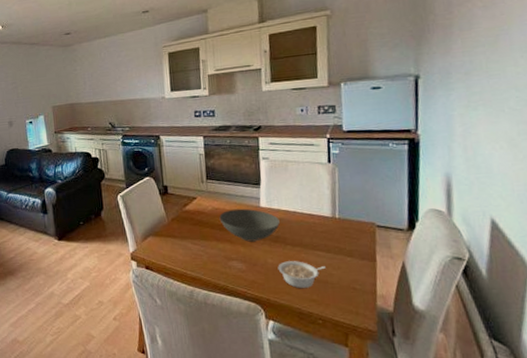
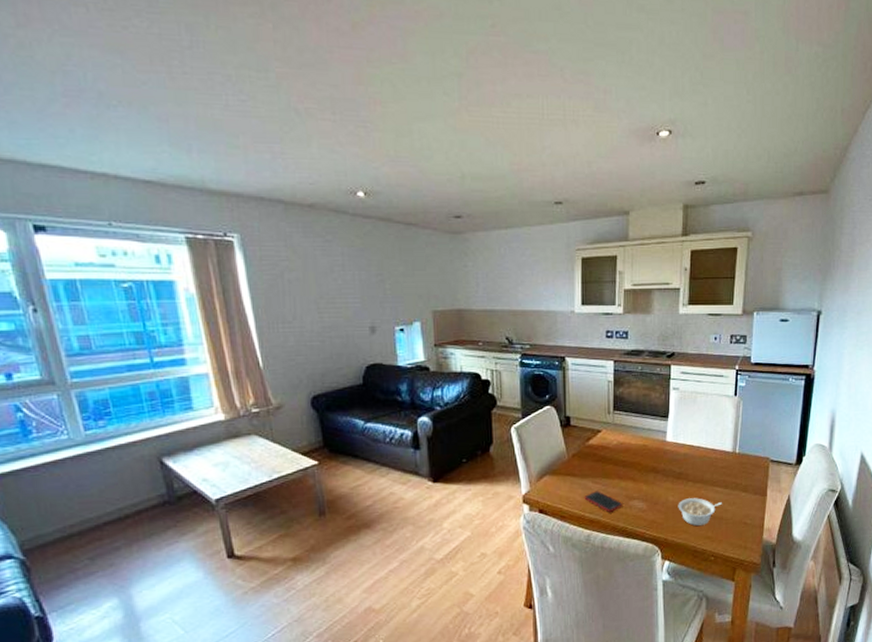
cell phone: none [185,251,223,271] -> present [584,491,623,512]
bowl: present [219,208,280,242] -> none [624,443,684,479]

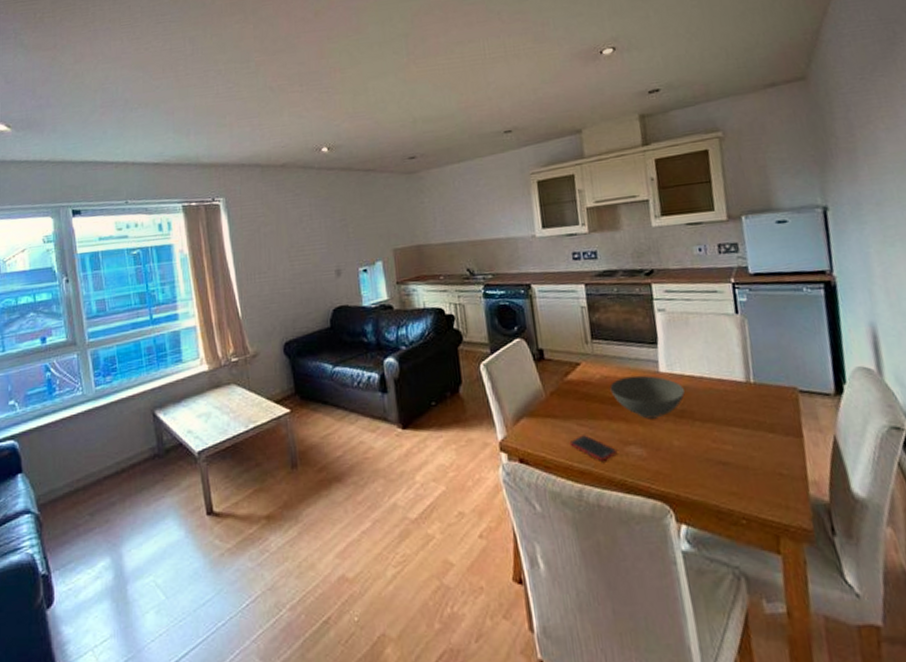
bowl: none [624,443,684,479] -> present [610,375,685,419]
legume: present [678,498,722,526] -> none [686,441,744,478]

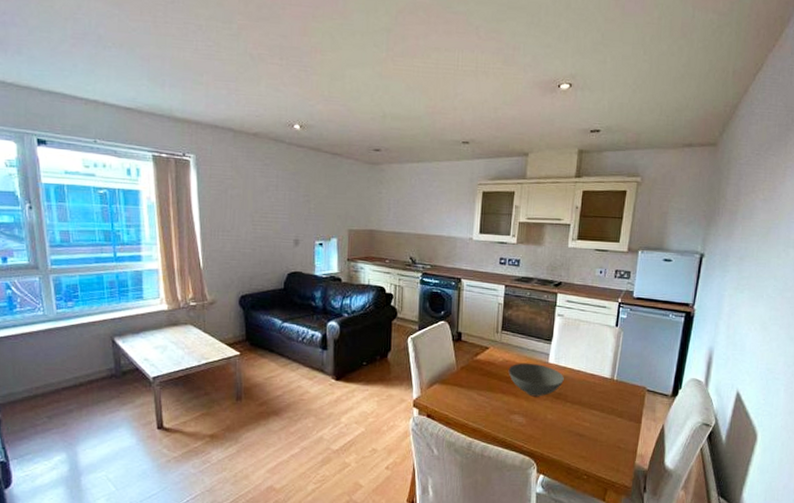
cell phone: present [569,435,618,461] -> none [469,402,504,423]

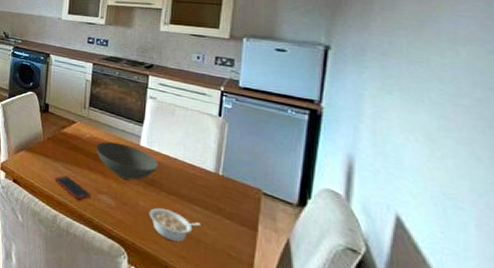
cell phone: none [469,402,504,423] -> present [54,175,92,200]
legume: none [555,418,598,445] -> present [149,208,200,242]

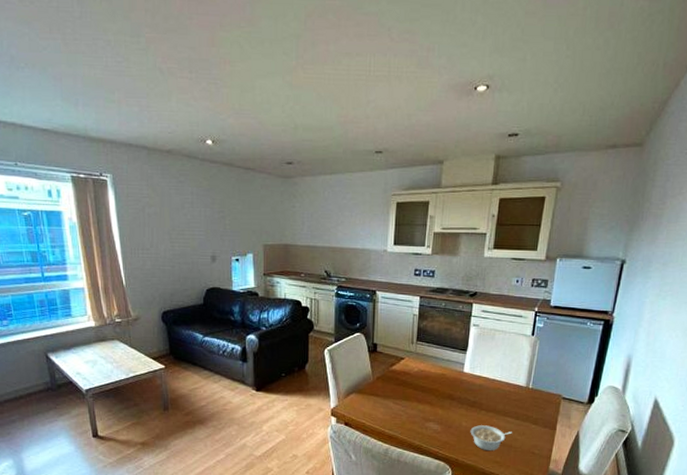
cell phone: present [54,175,92,200] -> none [385,411,420,431]
bowl: present [96,141,158,180] -> none [423,372,479,405]

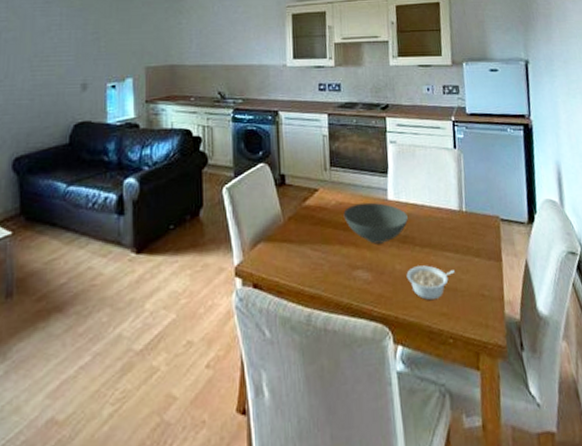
bowl: none [423,372,479,405] -> present [343,202,408,244]

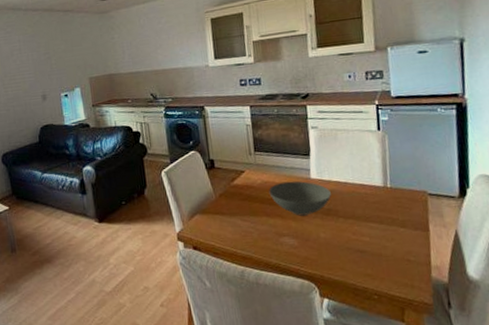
legume: present [406,265,455,300] -> none [330,234,379,263]

